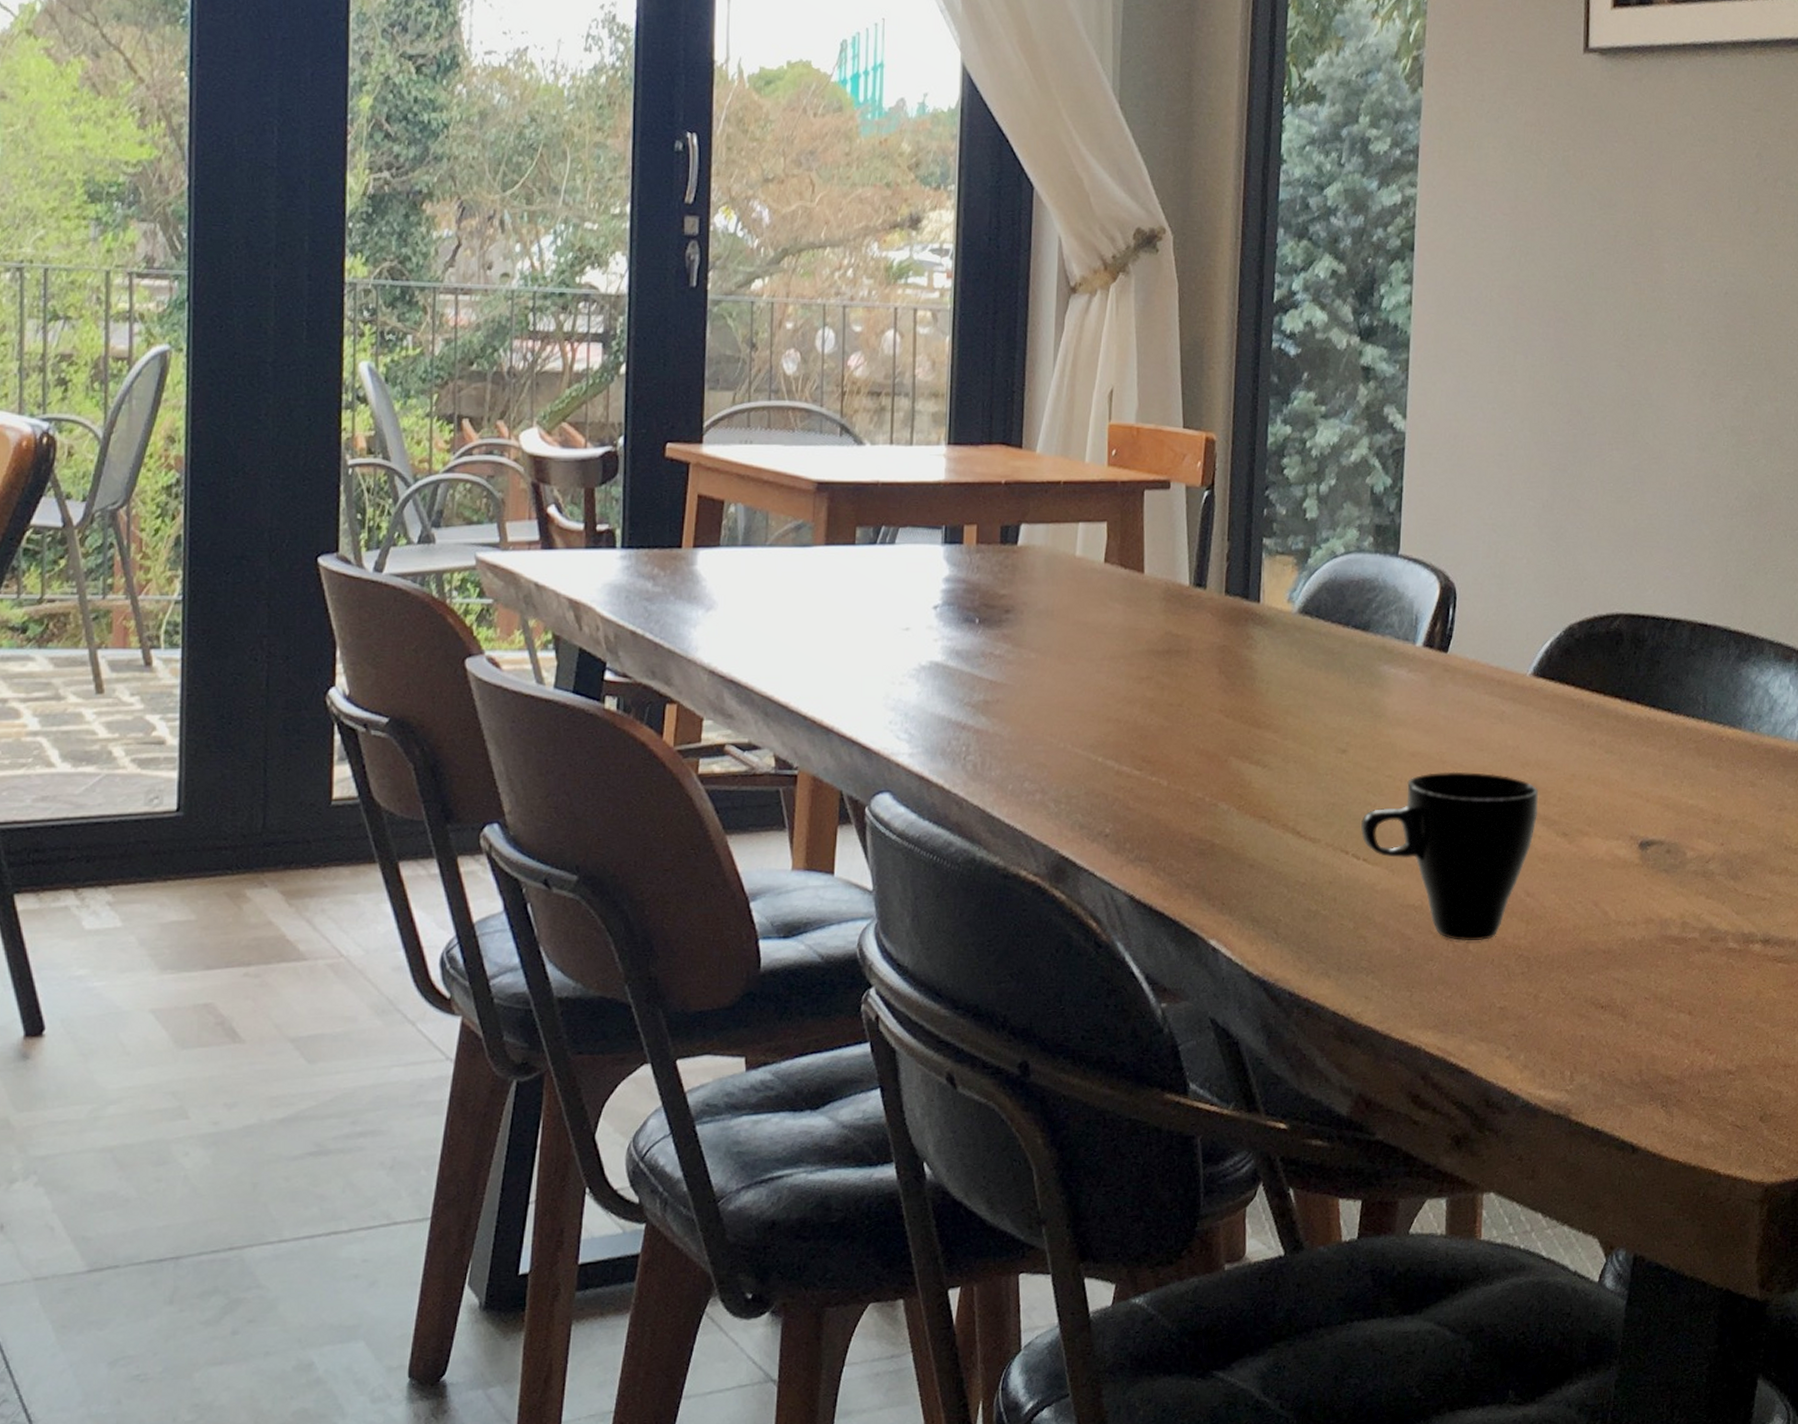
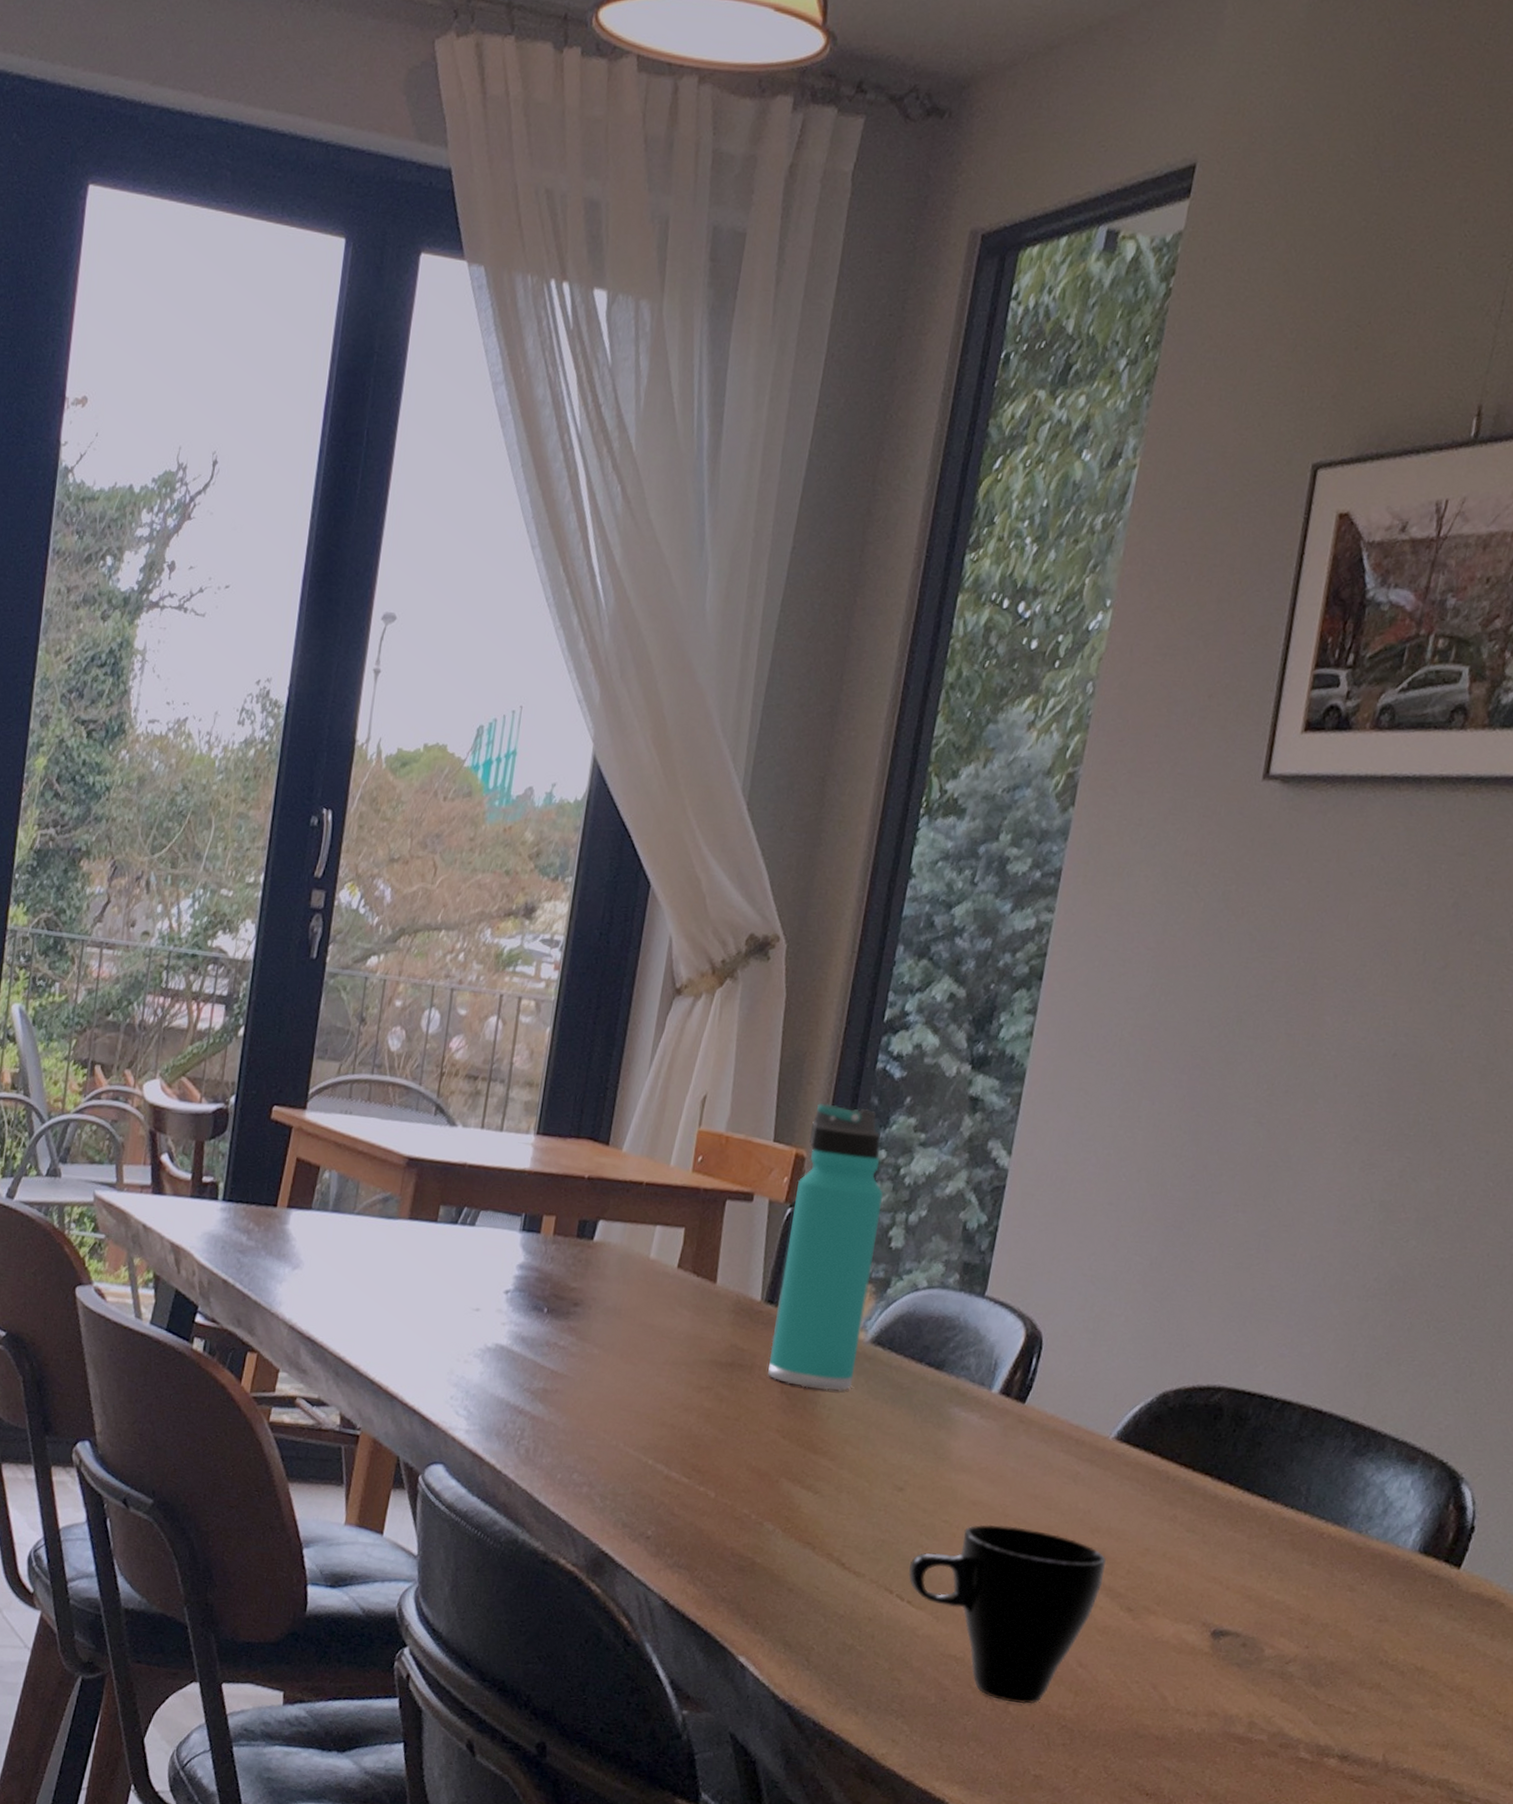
thermos bottle: none [1204,386,1294,665] -> present [768,1103,884,1391]

